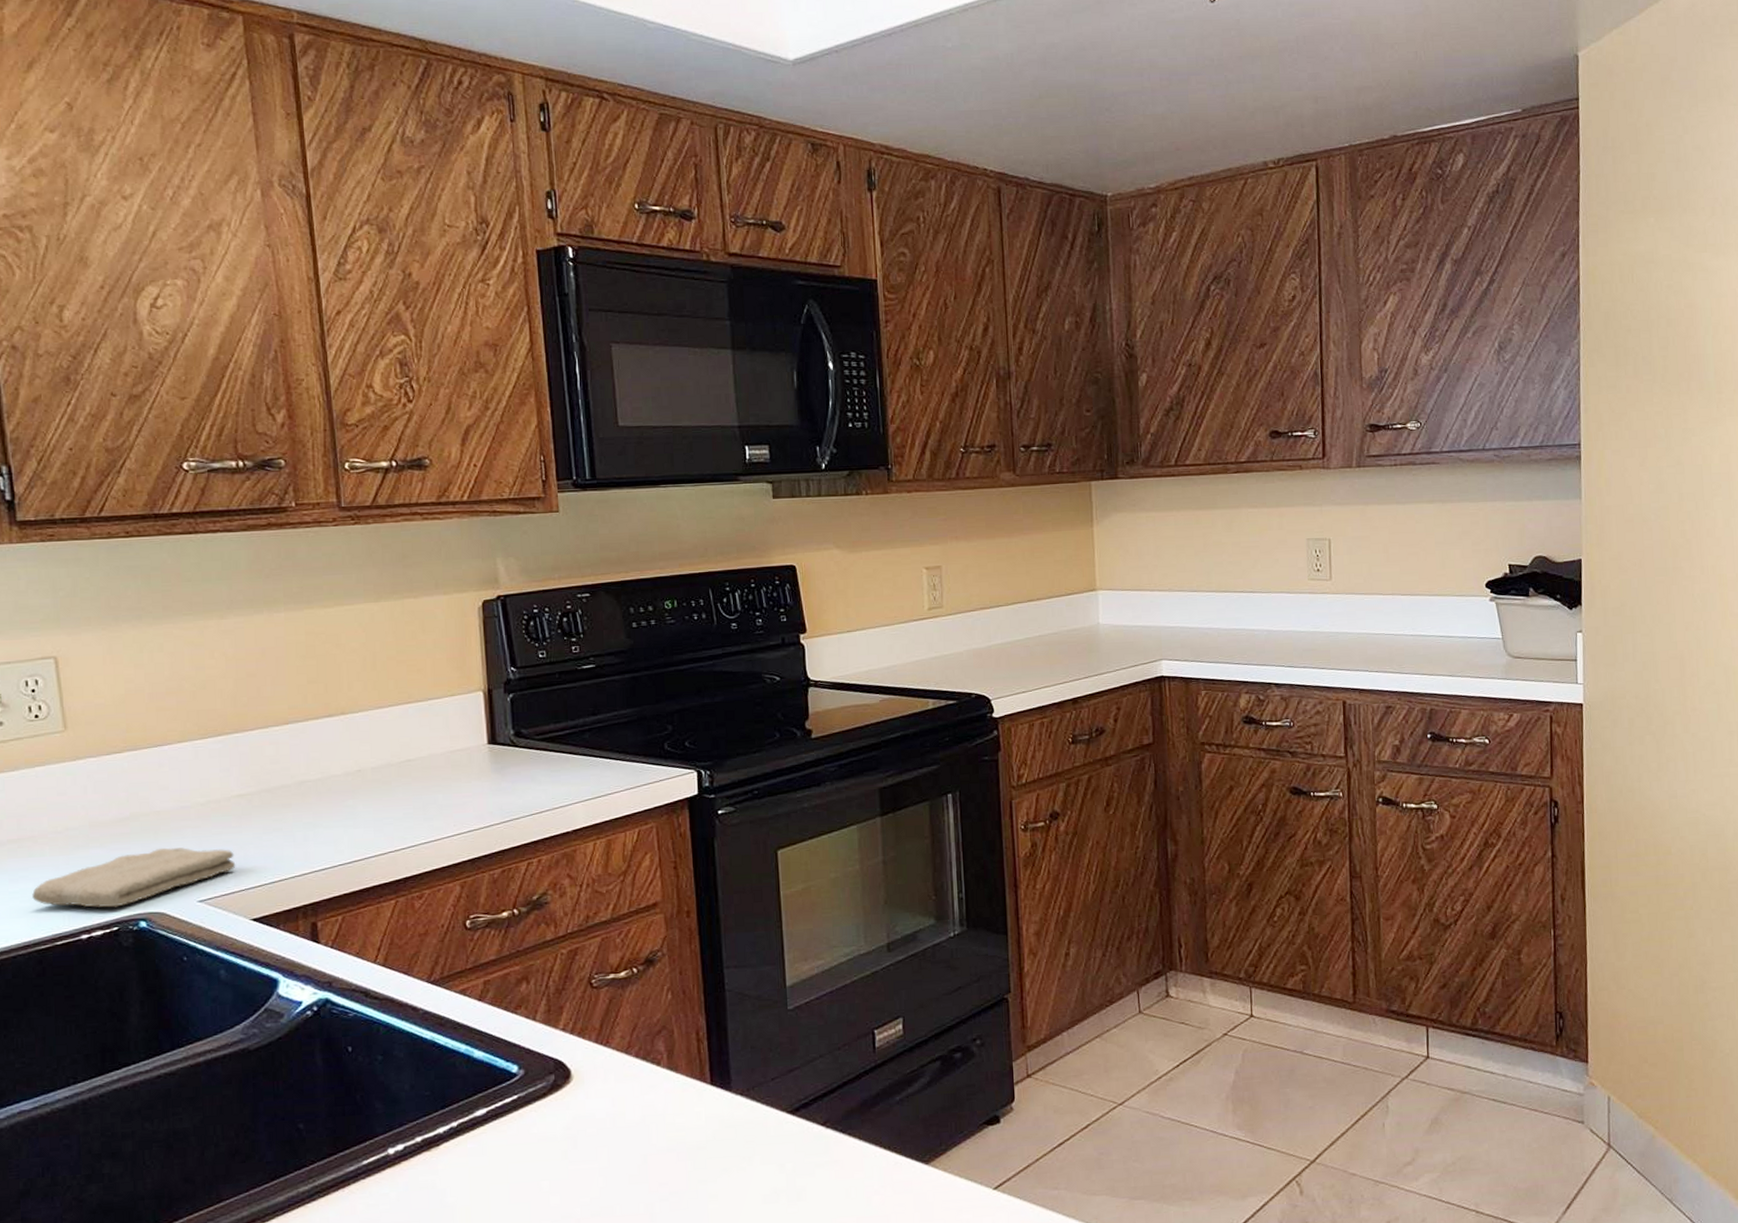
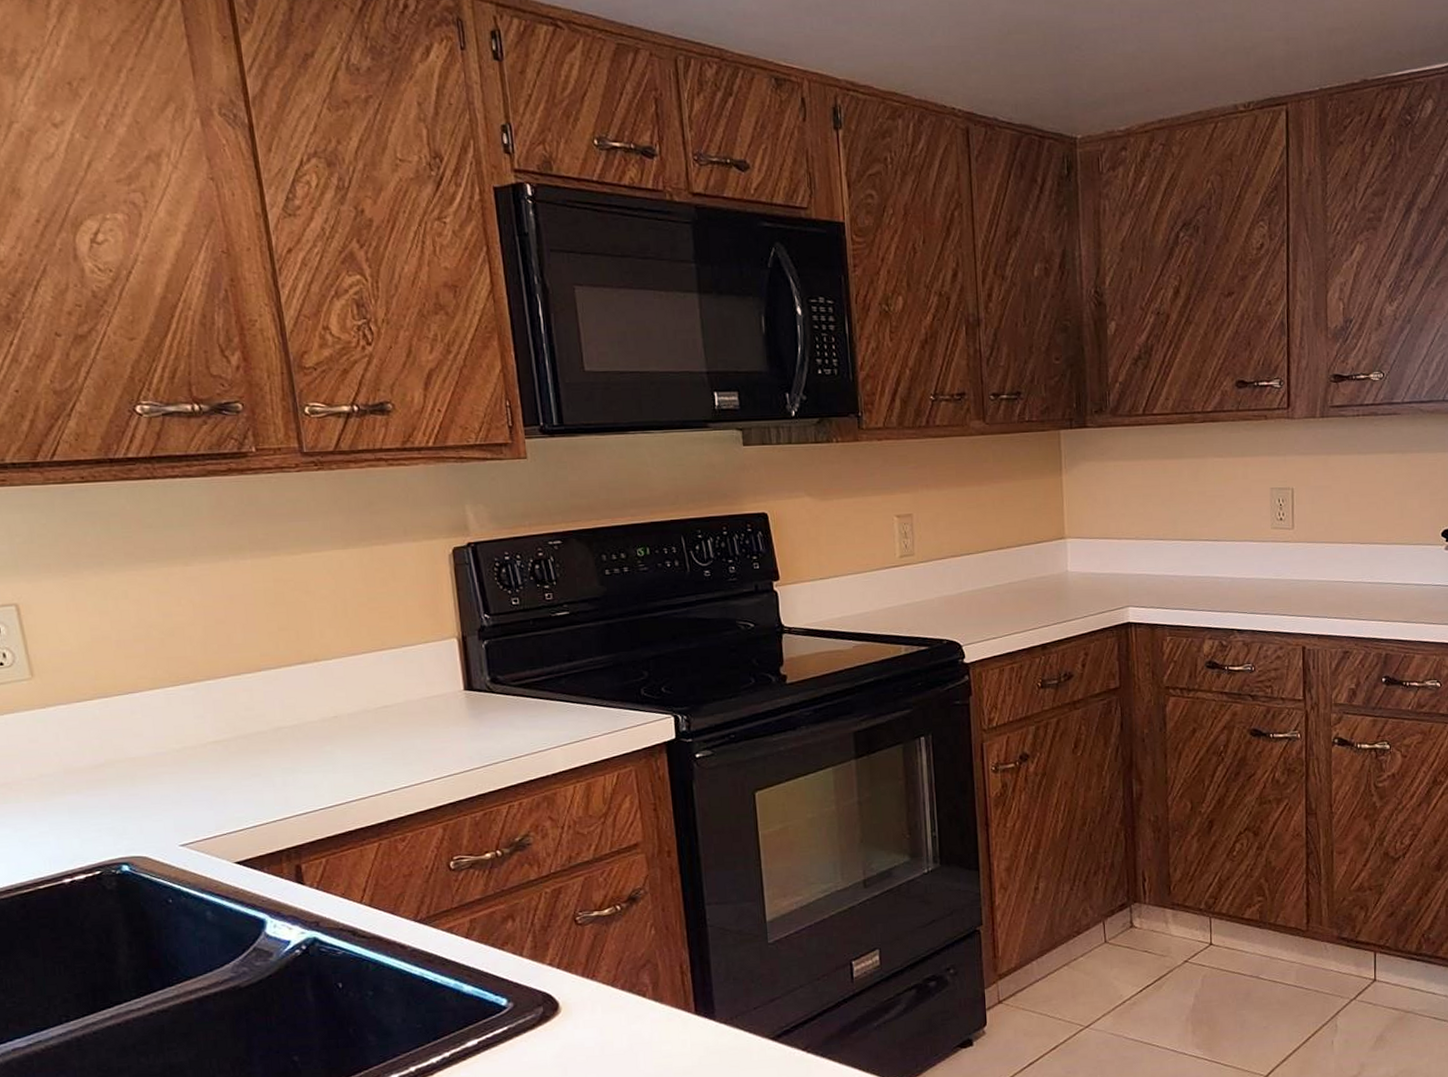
washcloth: present [32,847,236,908] -> none [10,793,216,853]

